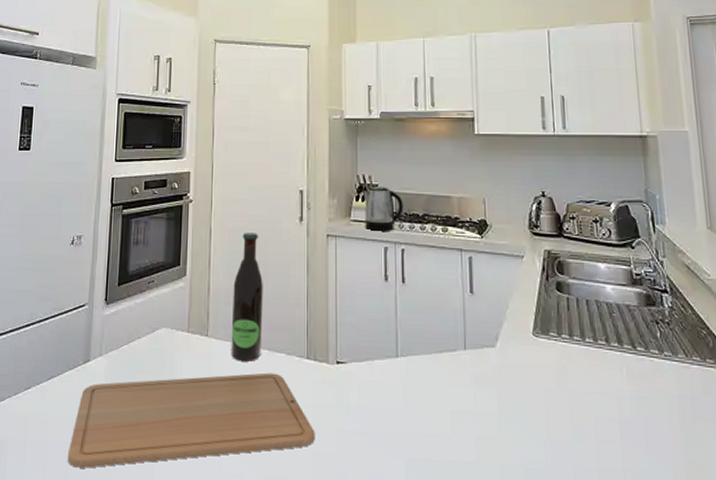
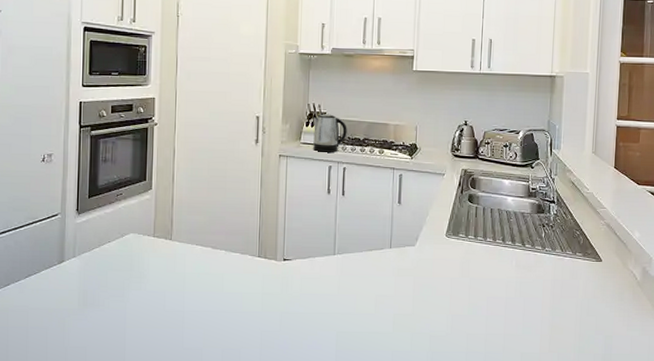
chopping board: present [67,372,315,468] -> none [46,268,263,347]
bottle: present [231,232,263,362] -> none [192,152,222,260]

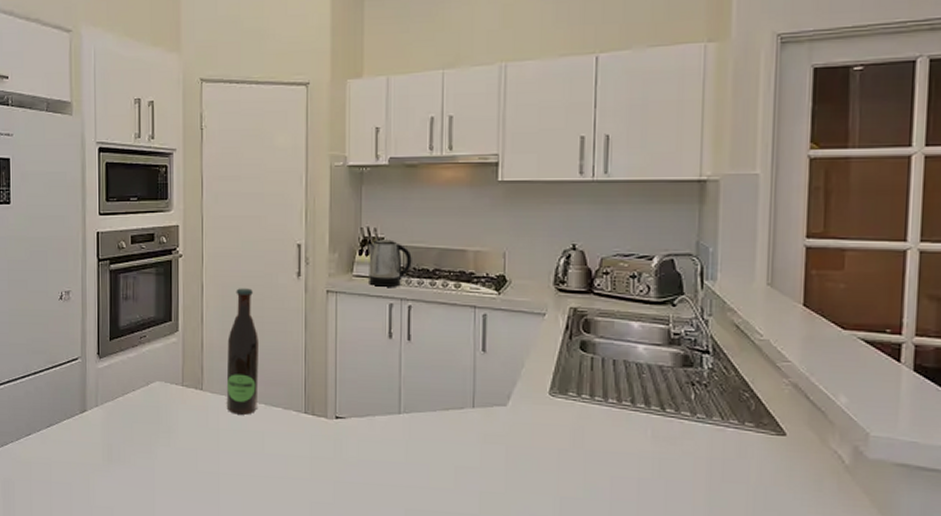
bottle: none [192,152,222,260] -> present [226,288,259,415]

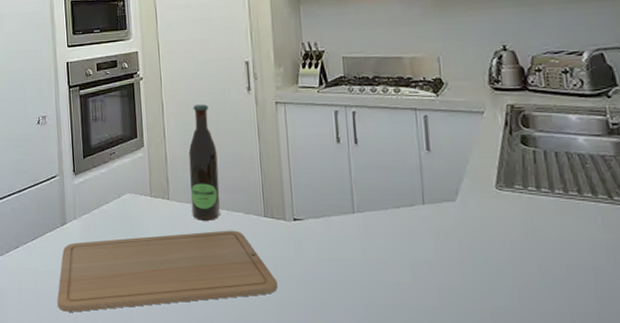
chopping board: none [71,425,313,507] -> present [57,230,278,312]
kettle: present [367,239,412,287] -> none [309,52,352,96]

